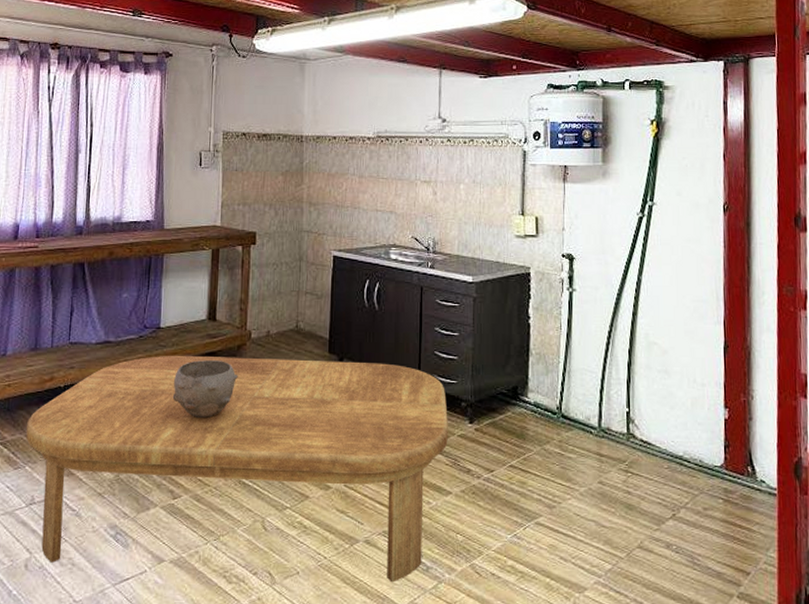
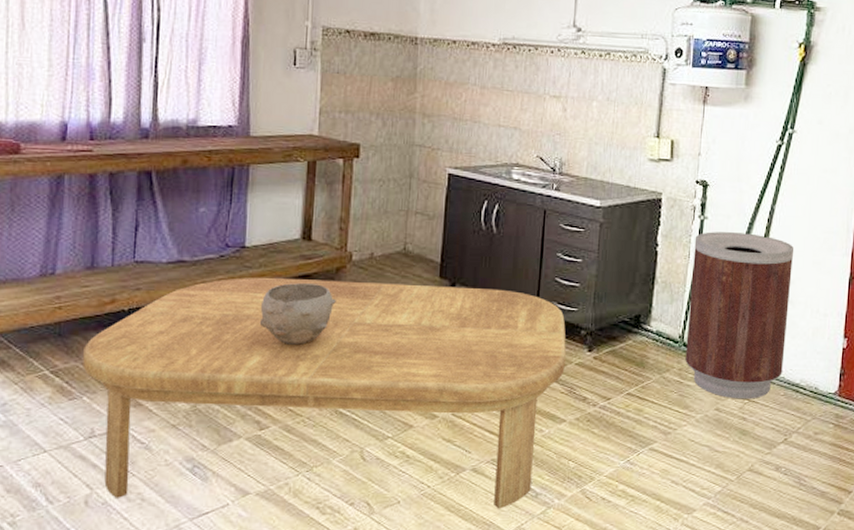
trash can: none [564,303,665,472] -> present [685,231,794,399]

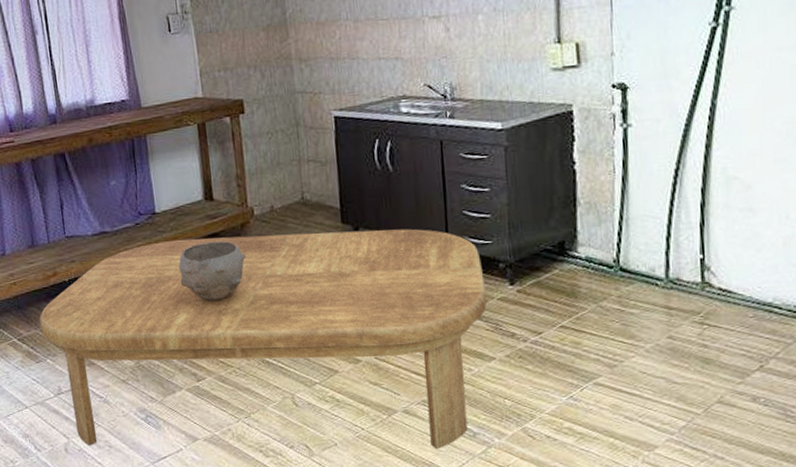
trash can: present [685,231,794,399] -> none [618,136,749,325]

